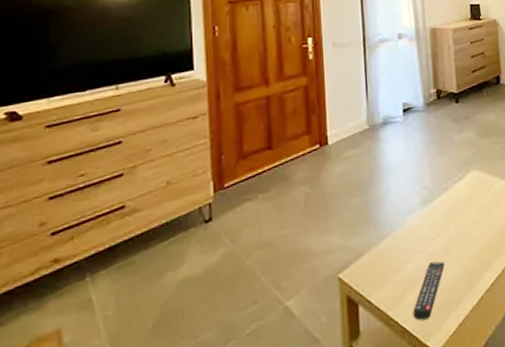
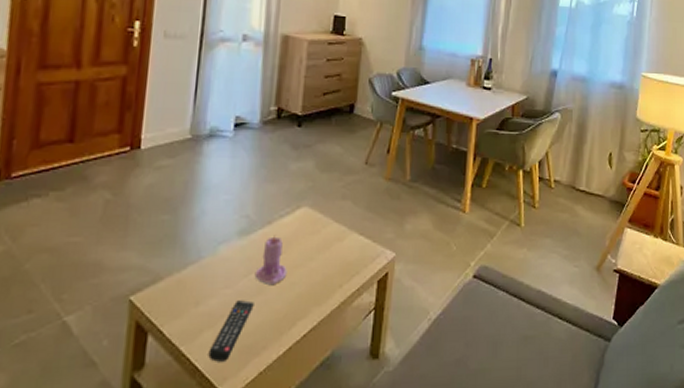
candle: none [440,199,468,245] -> present [254,234,287,286]

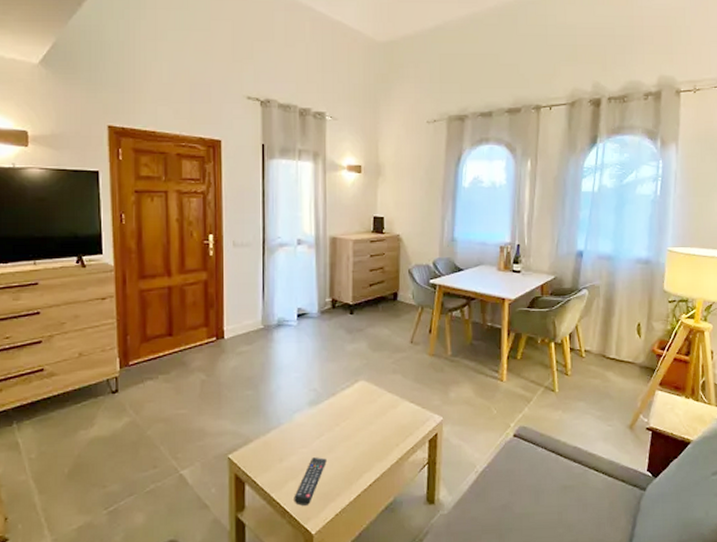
candle: present [254,234,287,286] -> none [325,404,351,445]

